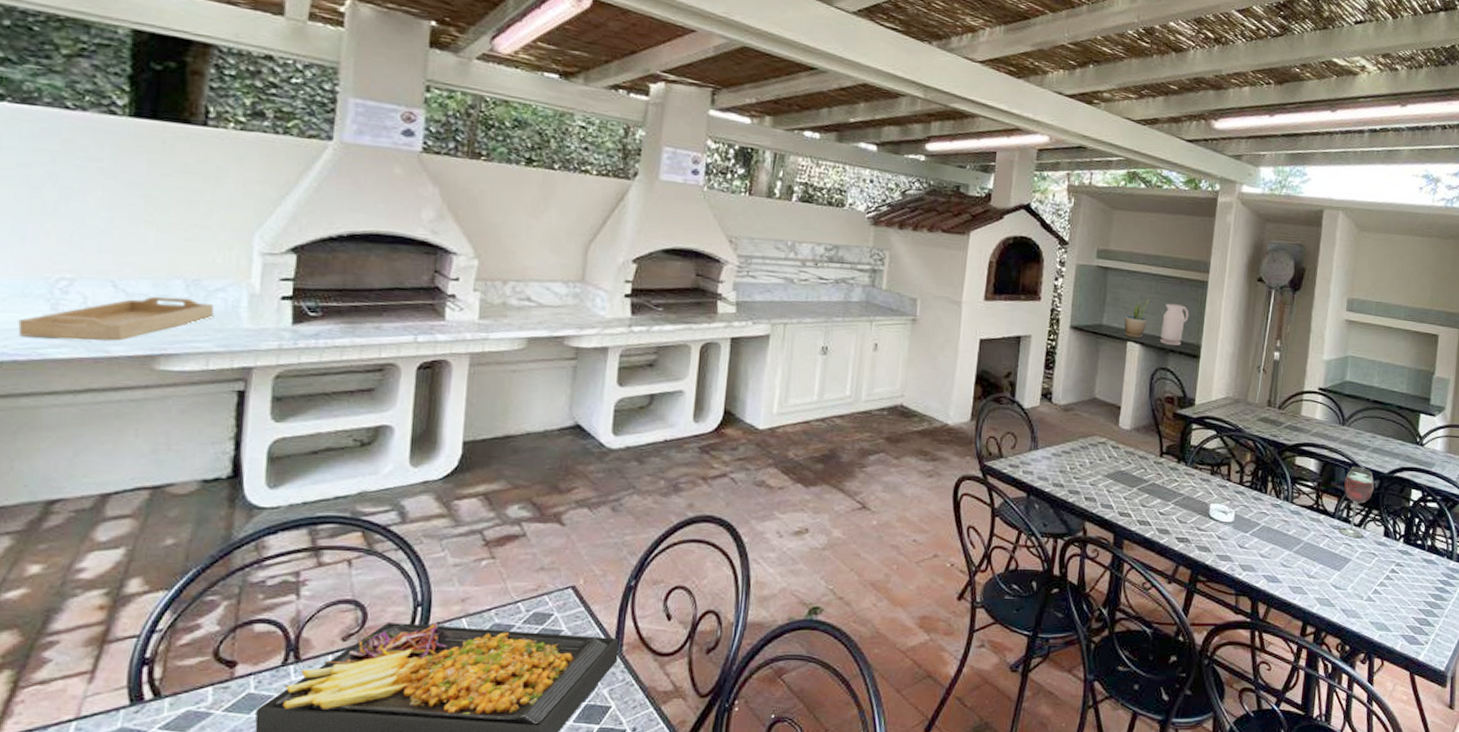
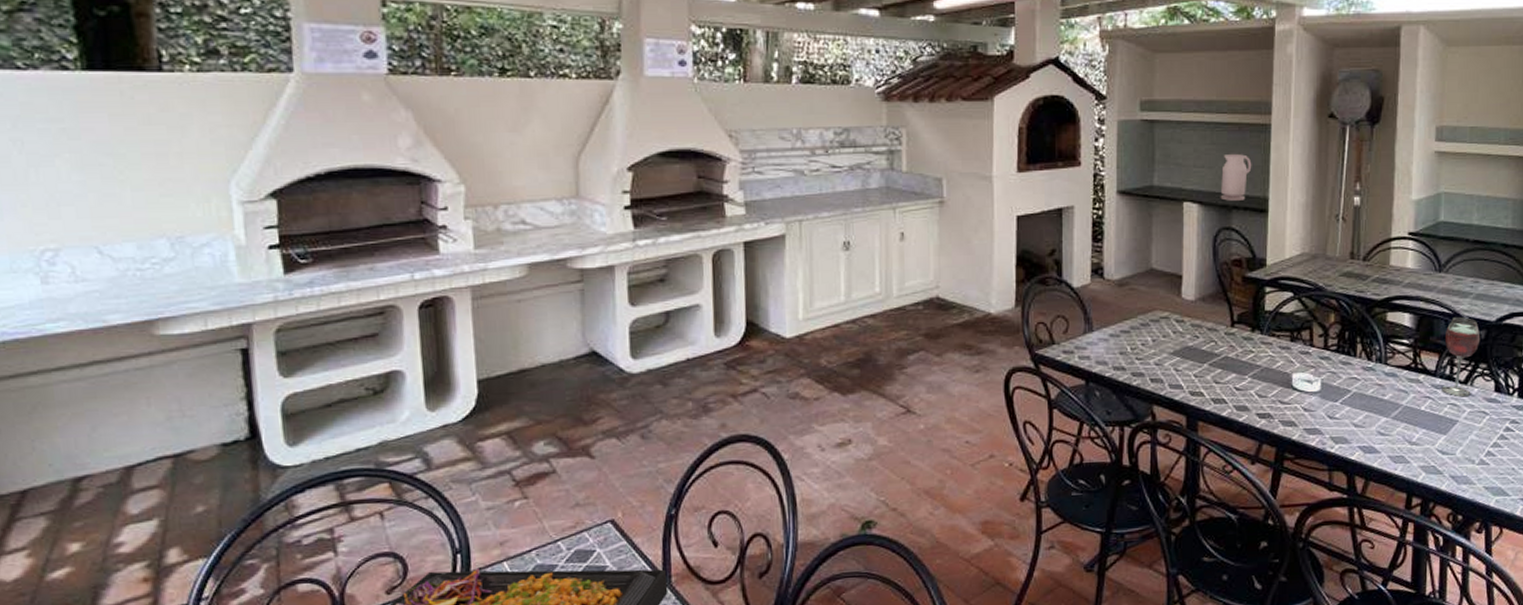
serving tray: present [18,296,215,341] -> none [12,257,204,314]
potted plant: present [1124,300,1149,339] -> none [1178,152,1205,198]

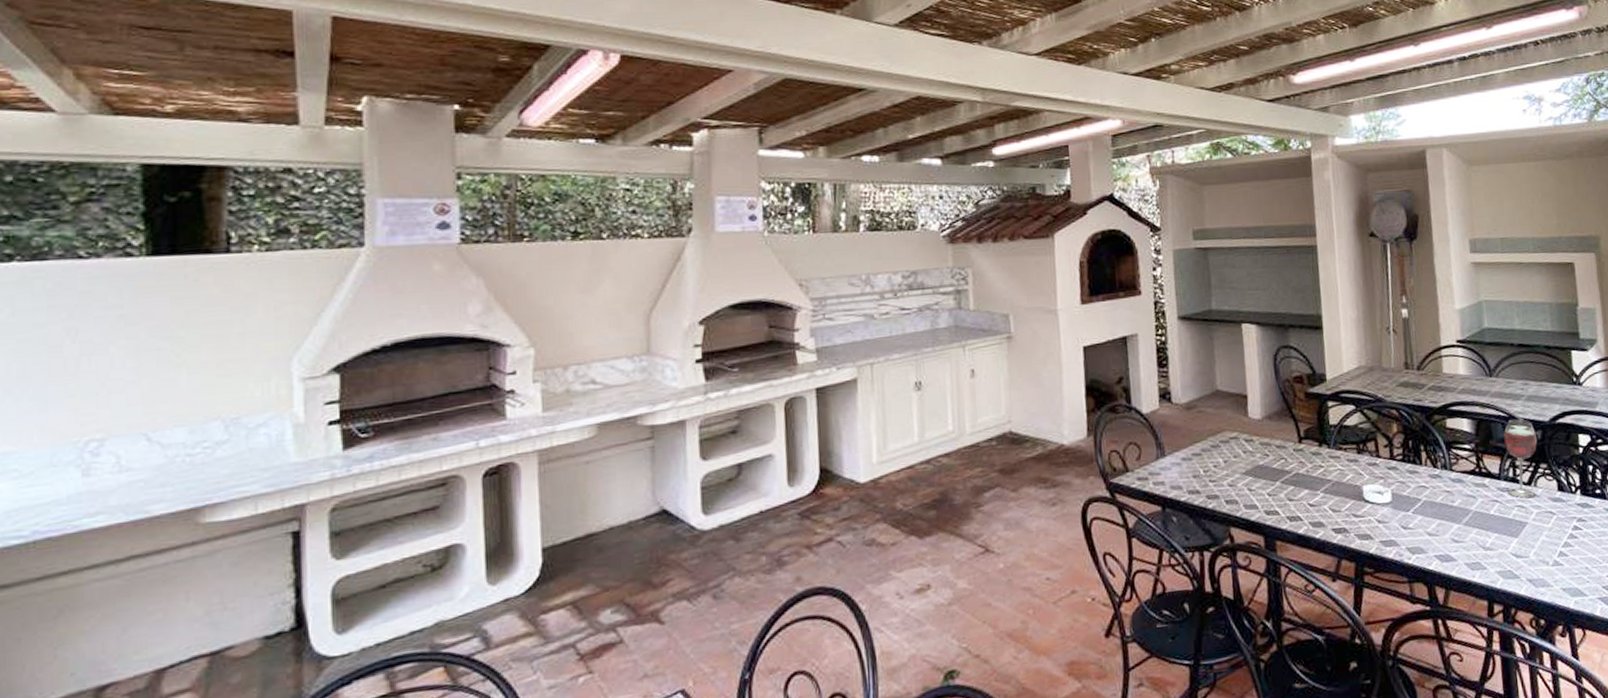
water jug: present [1220,154,1252,202] -> none [1275,275,1303,321]

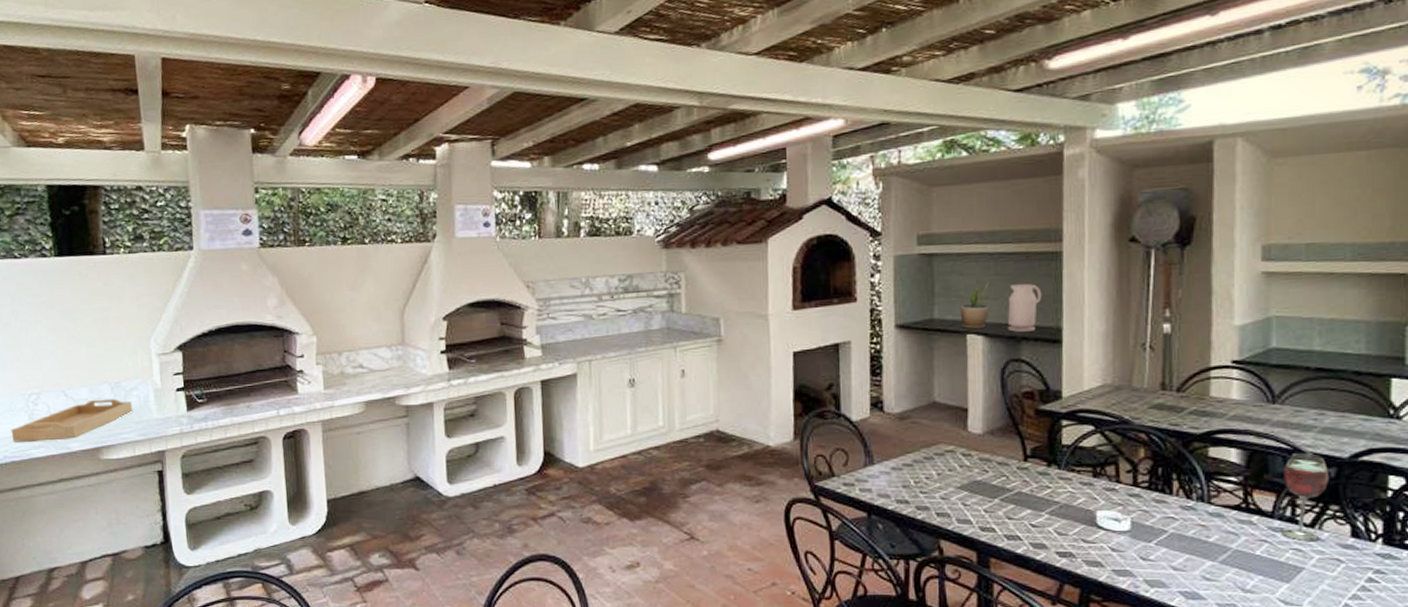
serving tray: none [48,439,258,511] -> present [11,398,133,442]
potted plant: none [1234,275,1260,319] -> present [960,283,989,330]
water jug: none [1275,275,1303,321] -> present [1007,284,1042,333]

